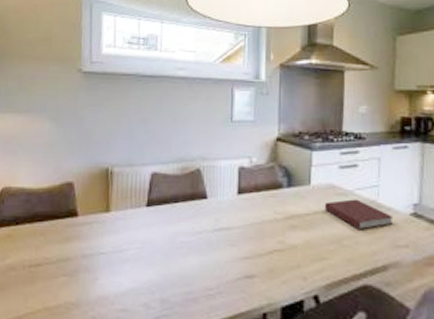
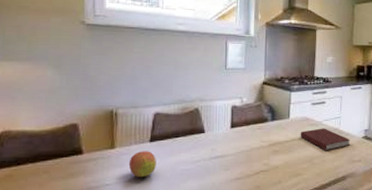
fruit: none [124,217,153,248] -> present [128,151,156,178]

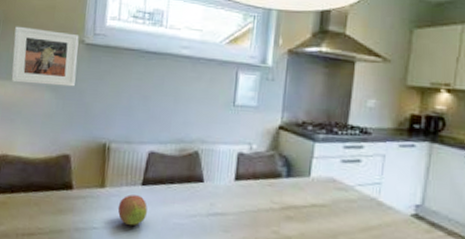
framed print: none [9,10,79,63] -> present [11,26,79,87]
notebook: present [300,128,351,151] -> none [322,194,394,227]

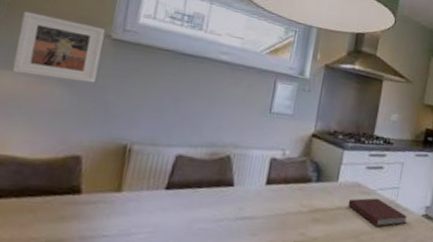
fruit: present [117,194,147,226] -> none [134,199,170,233]
notebook: none [322,194,394,227] -> present [348,198,408,227]

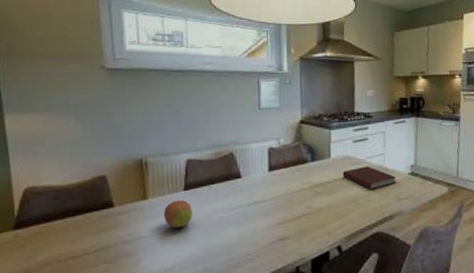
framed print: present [12,11,105,83] -> none [23,58,101,115]
fruit: none [134,199,170,233] -> present [163,200,192,229]

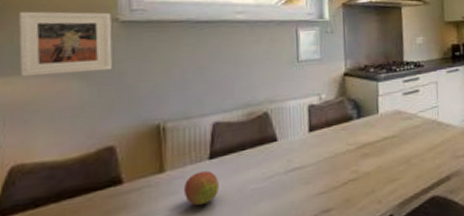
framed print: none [23,58,101,115] -> present [18,11,112,77]
notebook: present [342,166,397,190] -> none [392,120,452,148]

